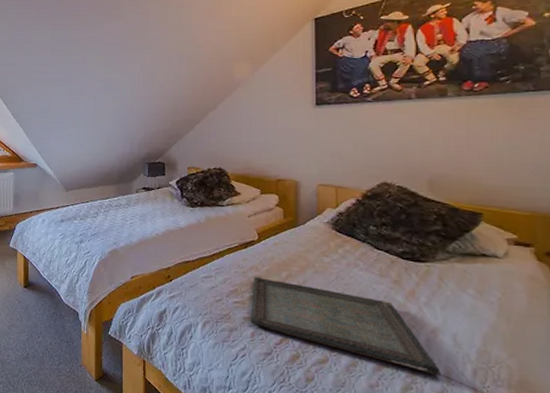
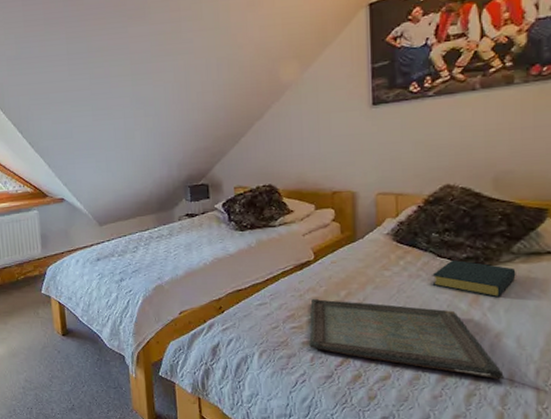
hardback book: none [369,252,452,294] -> present [432,259,516,298]

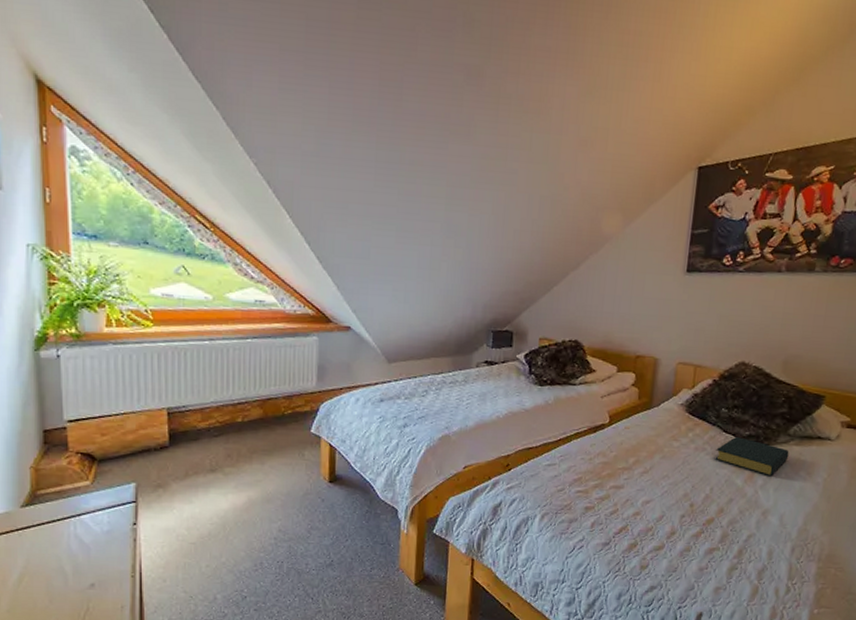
serving tray: present [309,298,504,380] -> none [592,463,764,555]

